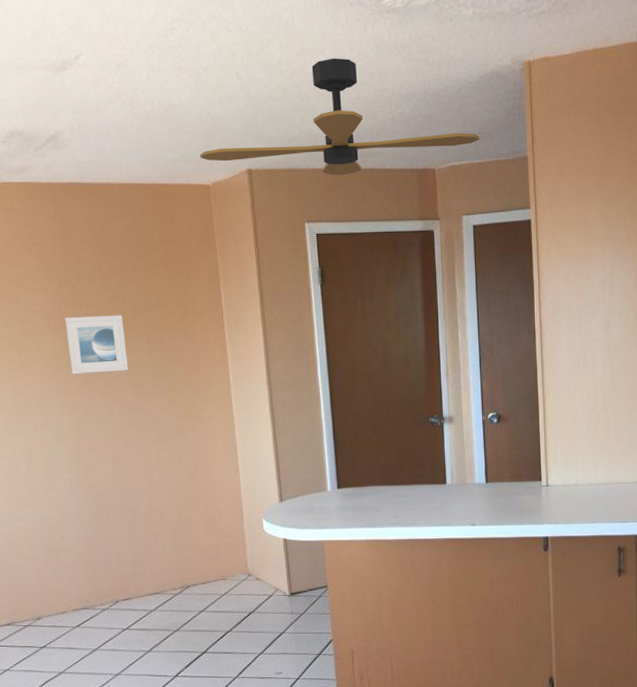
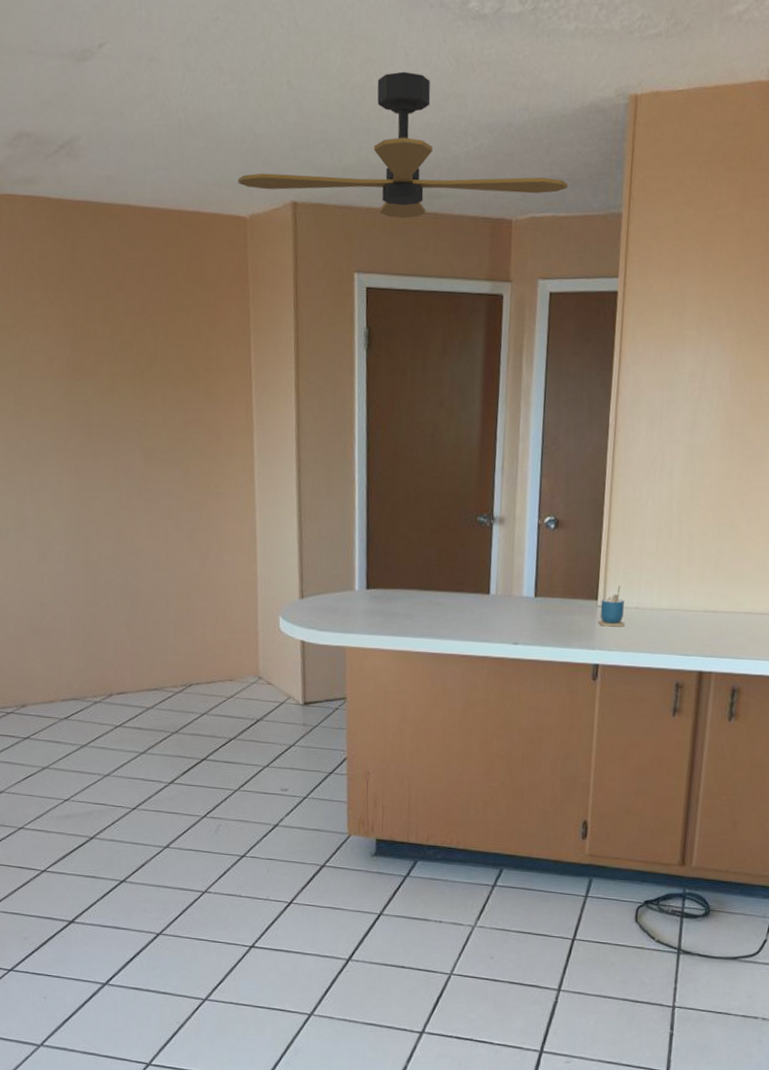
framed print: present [65,315,128,374] -> none [70,362,139,432]
cup: none [544,466,567,503] -> present [598,585,625,627]

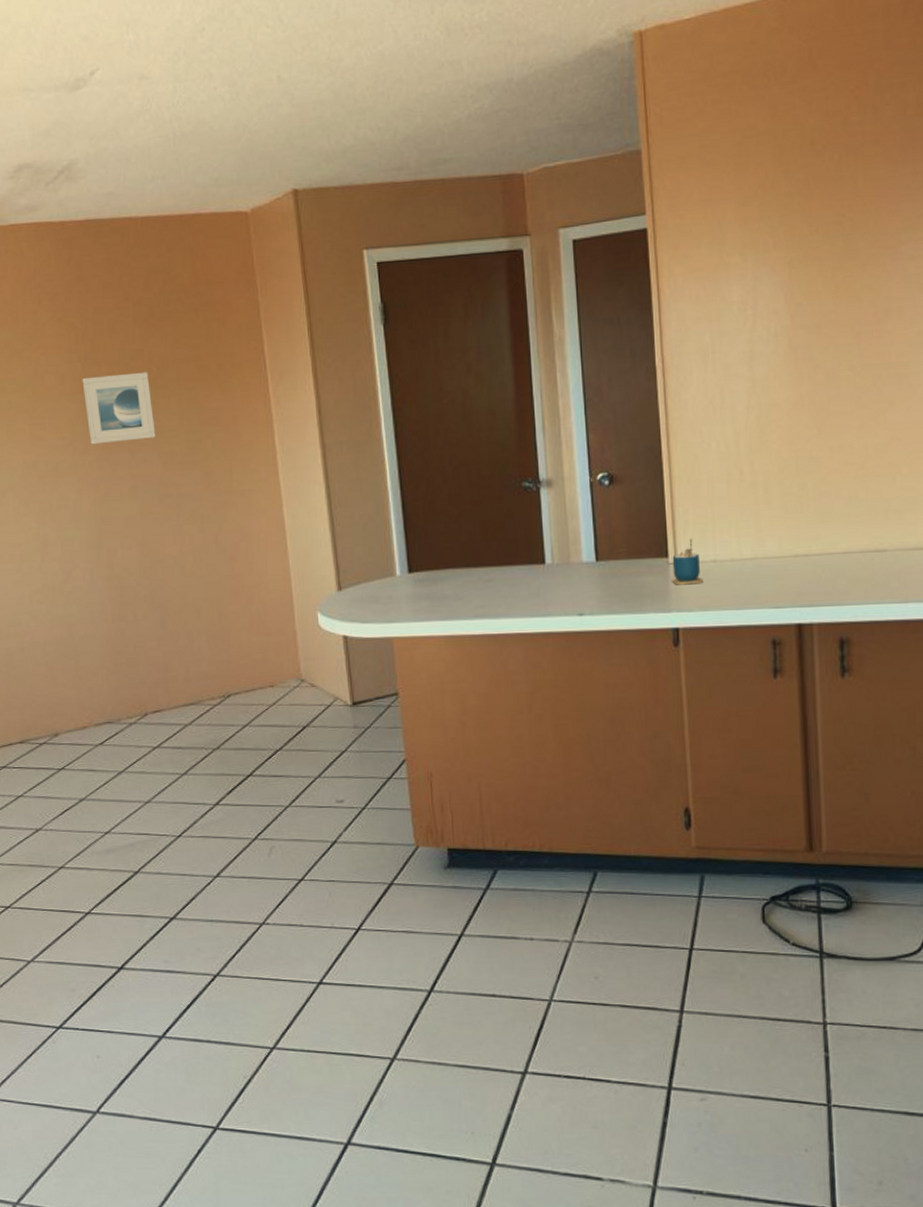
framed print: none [70,362,139,432] -> present [82,372,156,445]
ceiling fan: present [238,71,568,219] -> none [236,47,579,190]

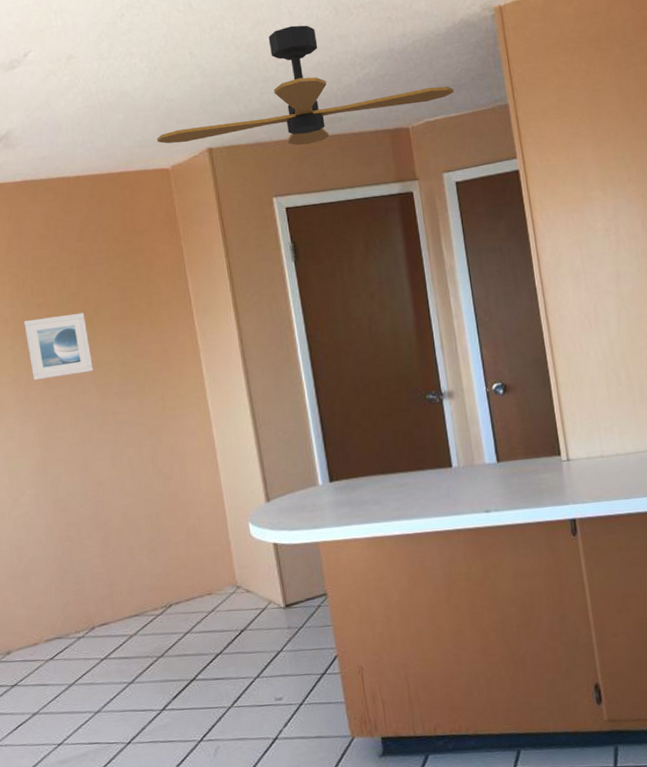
ceiling fan: none [236,47,579,190] -> present [157,25,455,146]
cup: present [672,537,703,585] -> none [564,436,593,480]

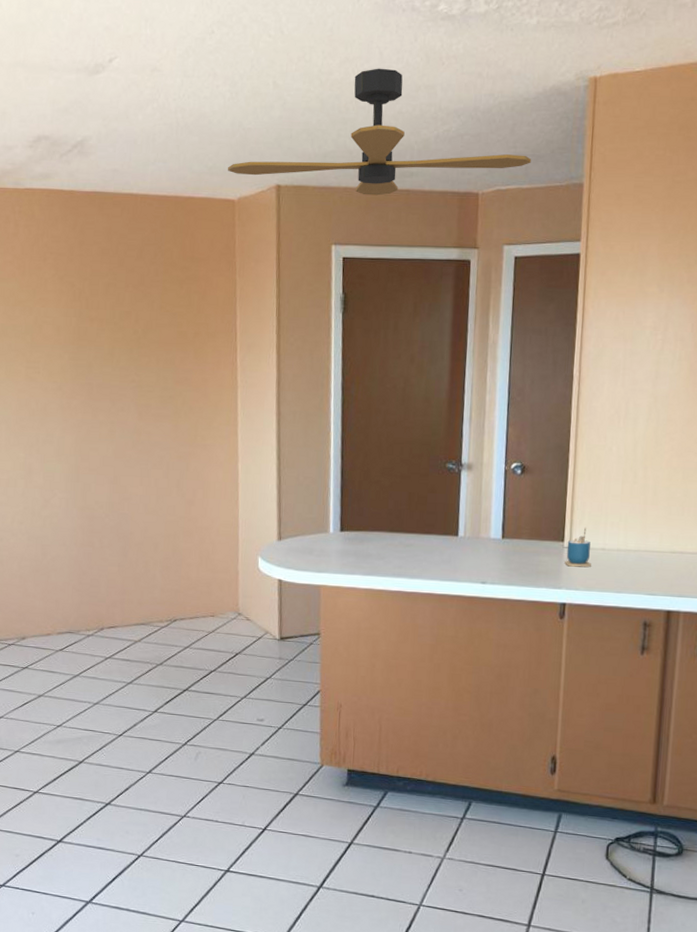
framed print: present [24,312,93,380] -> none [75,331,135,391]
cup: none [564,436,593,480] -> present [565,527,591,567]

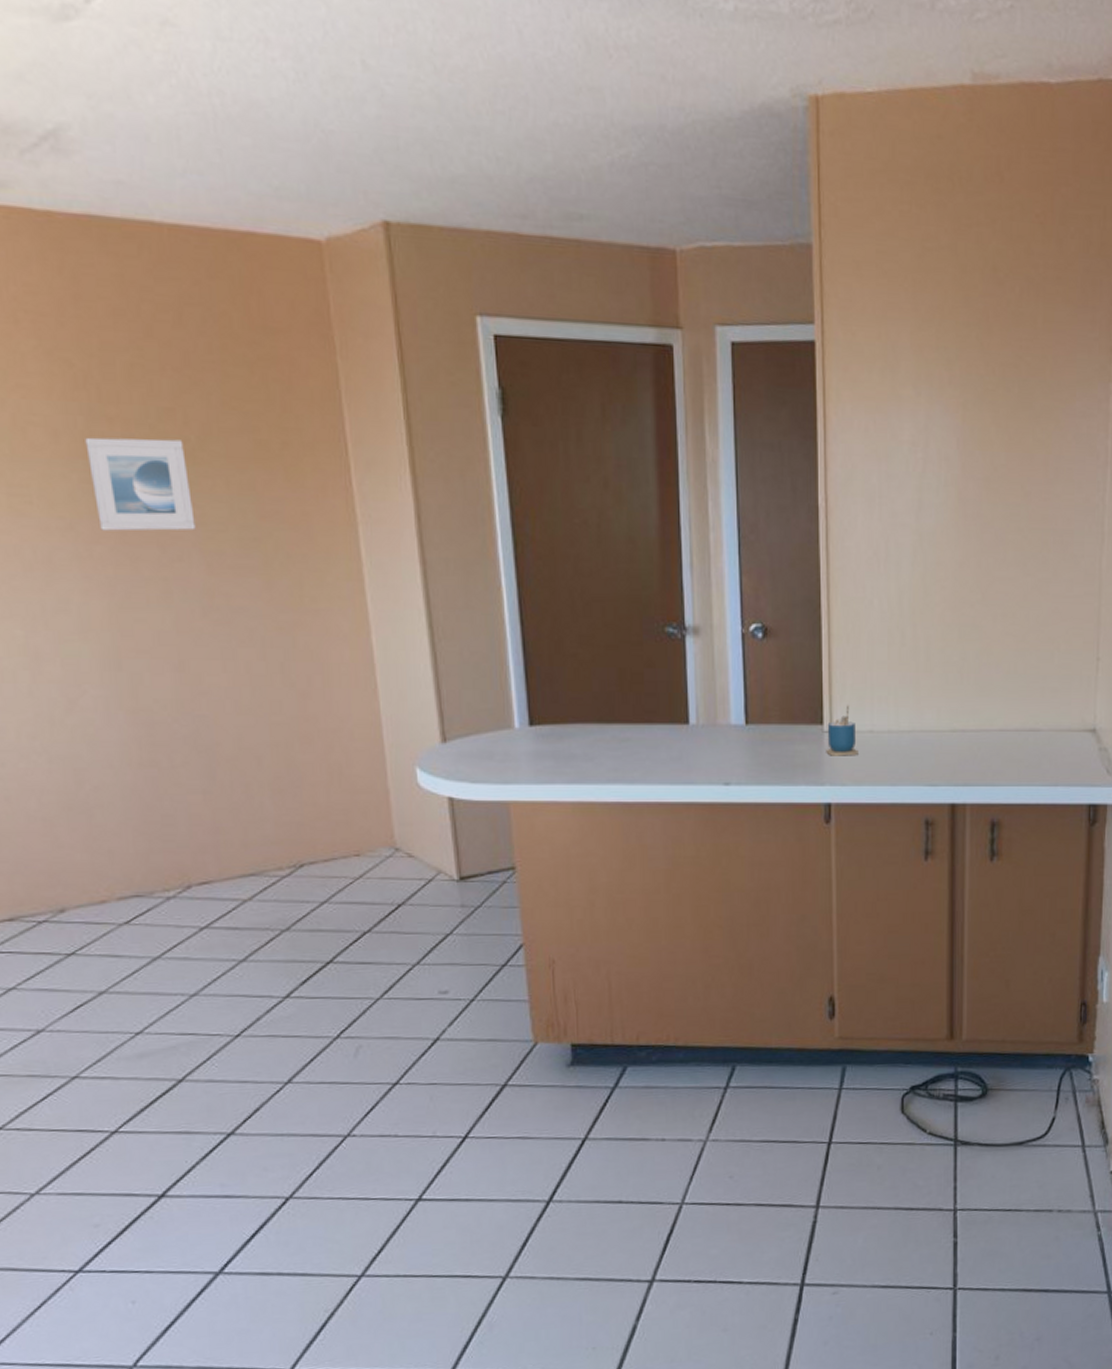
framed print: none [75,331,135,391] -> present [85,437,196,531]
ceiling fan: present [228,68,532,196] -> none [305,53,743,246]

